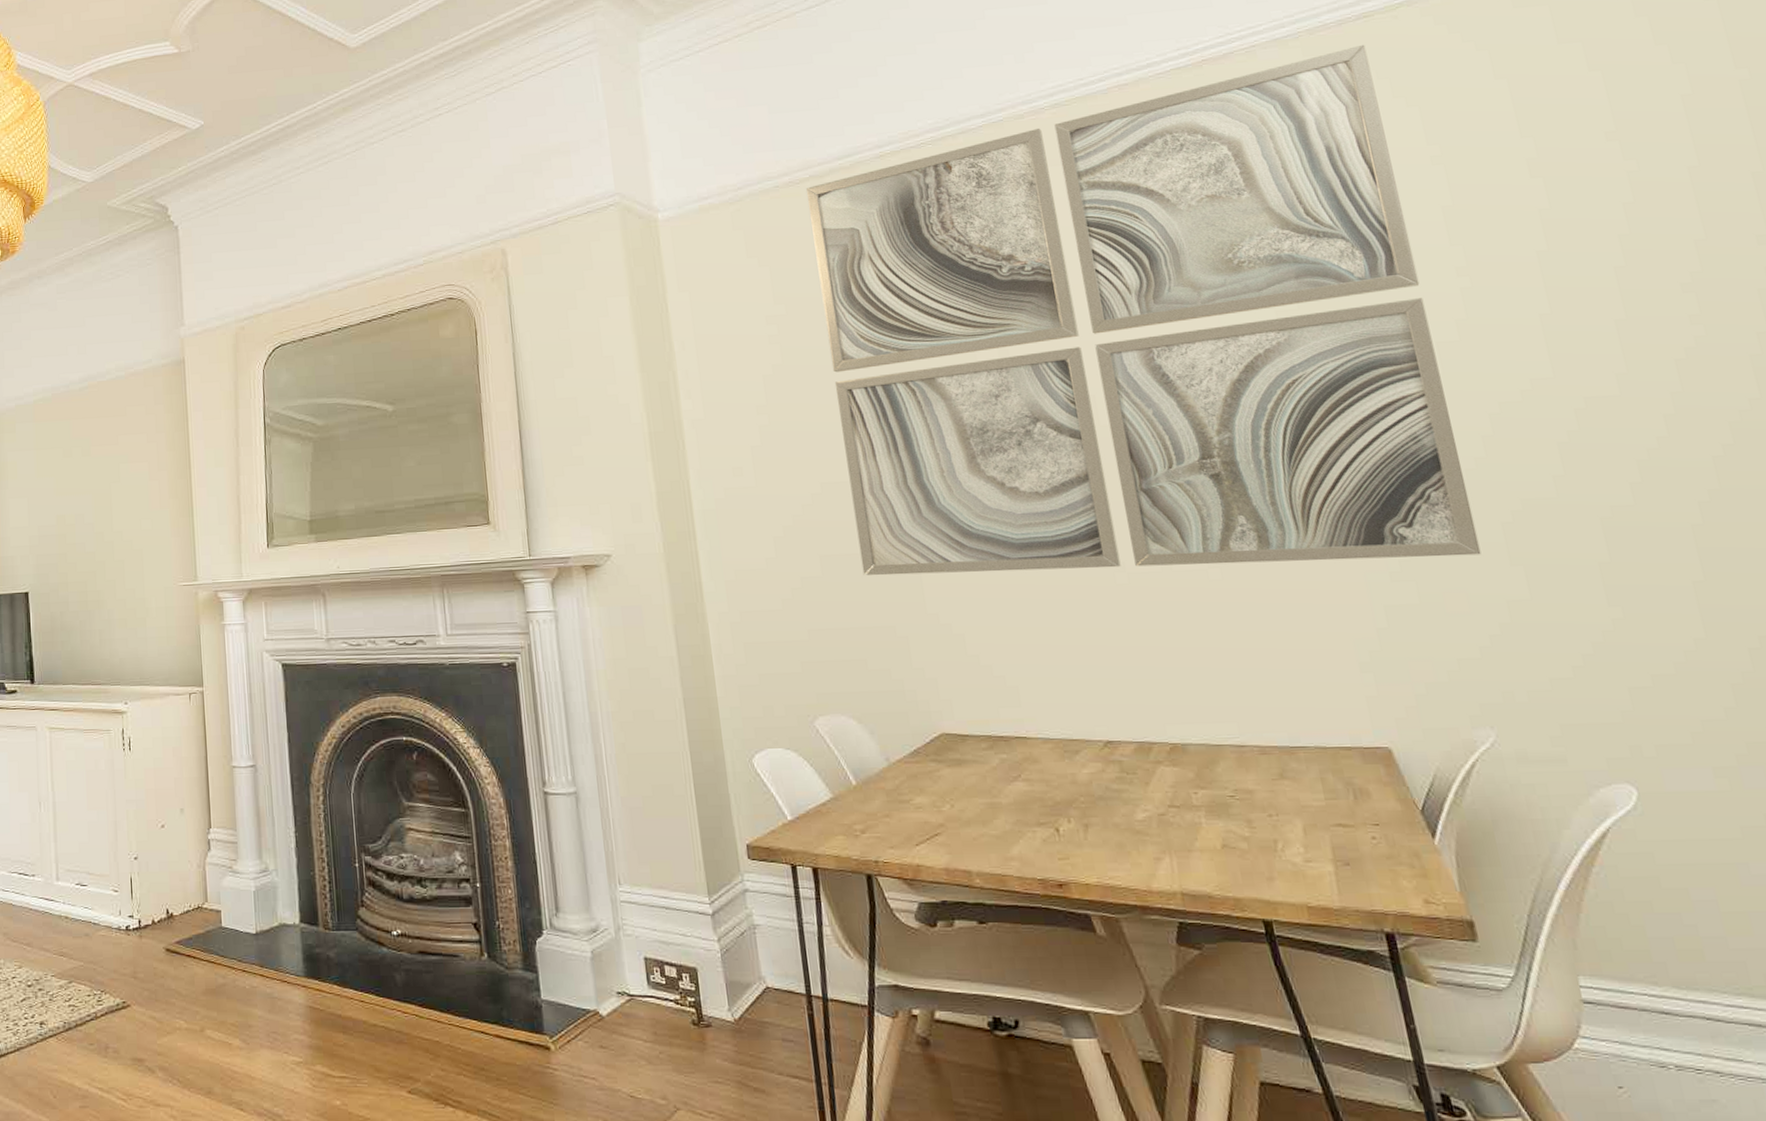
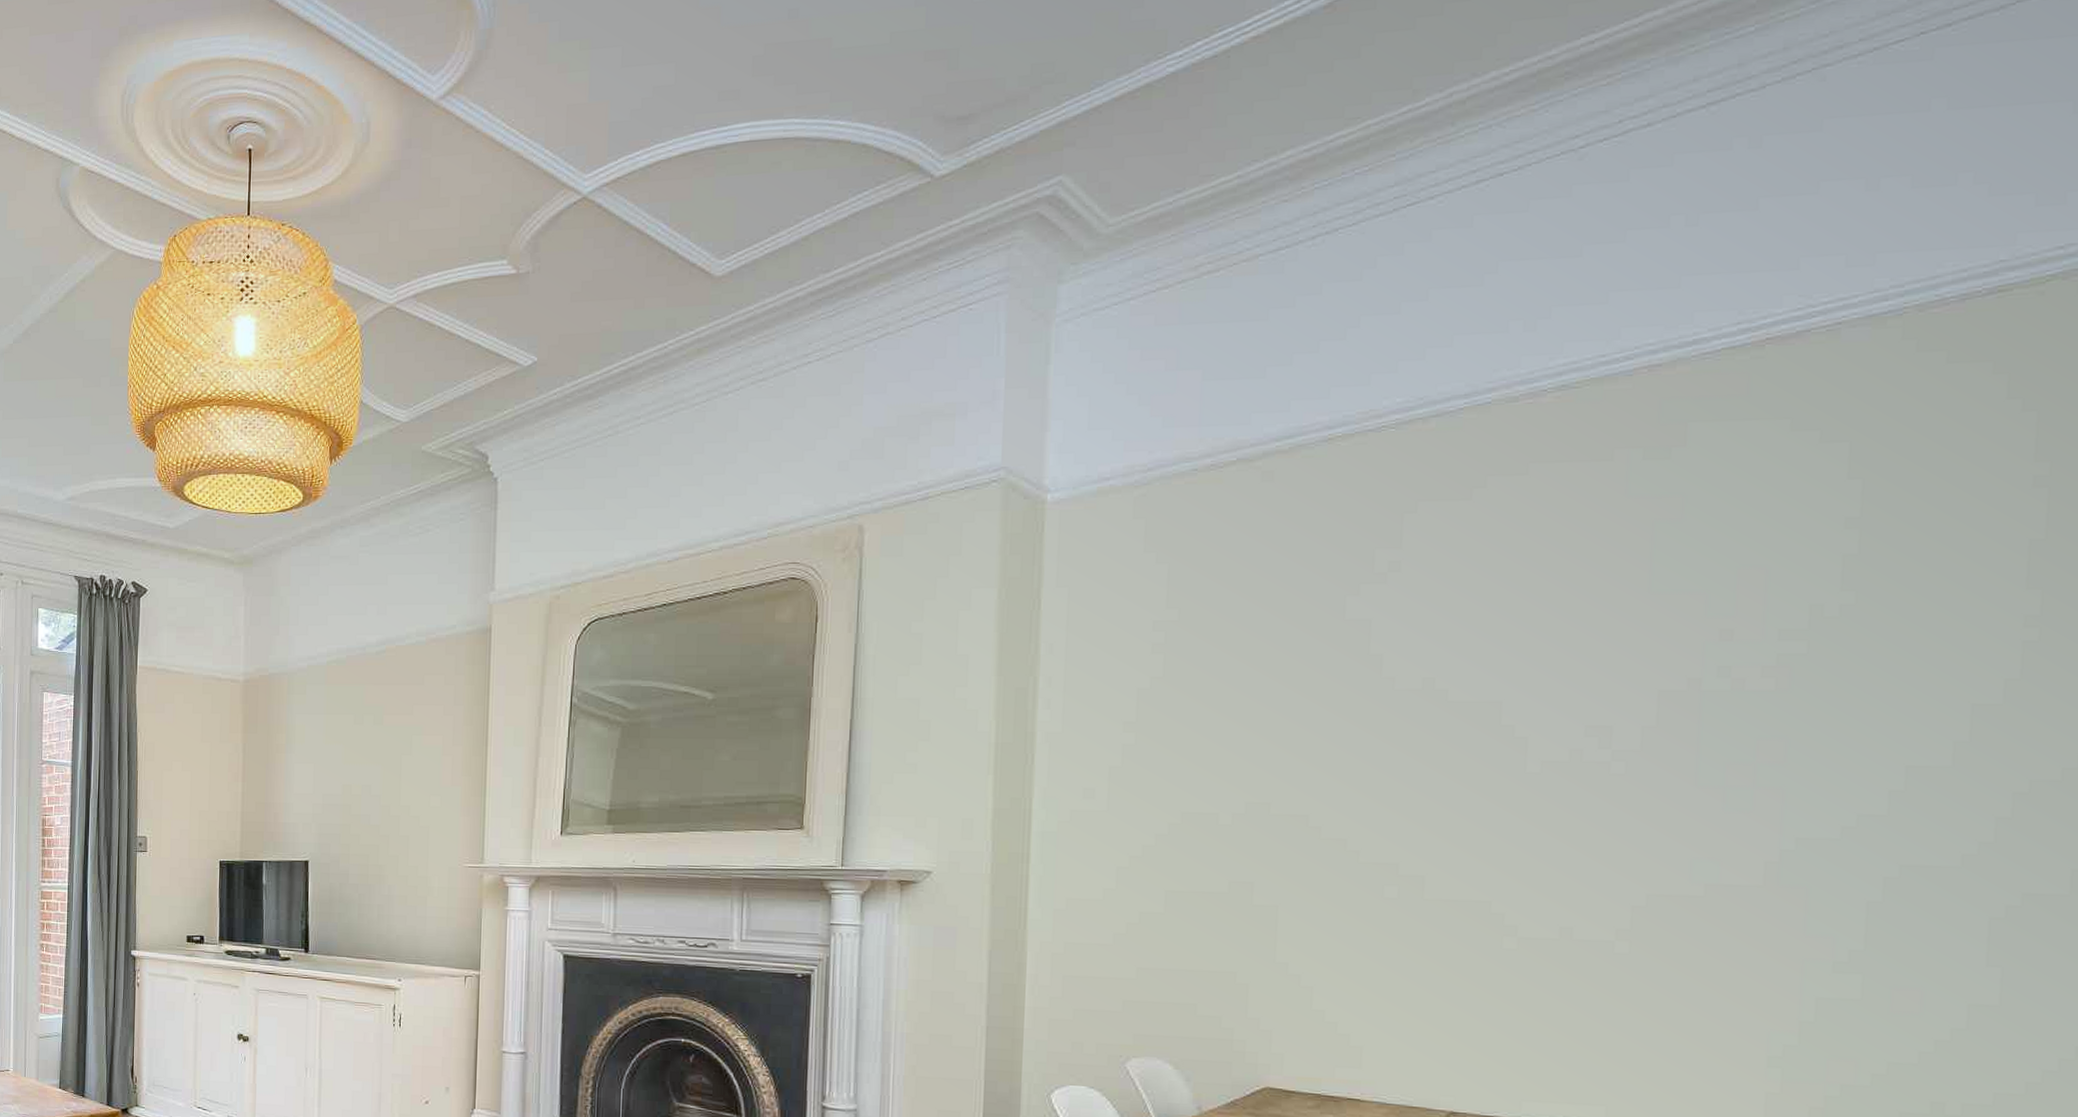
wall art: present [805,44,1482,576] -> none [1211,327,1989,952]

